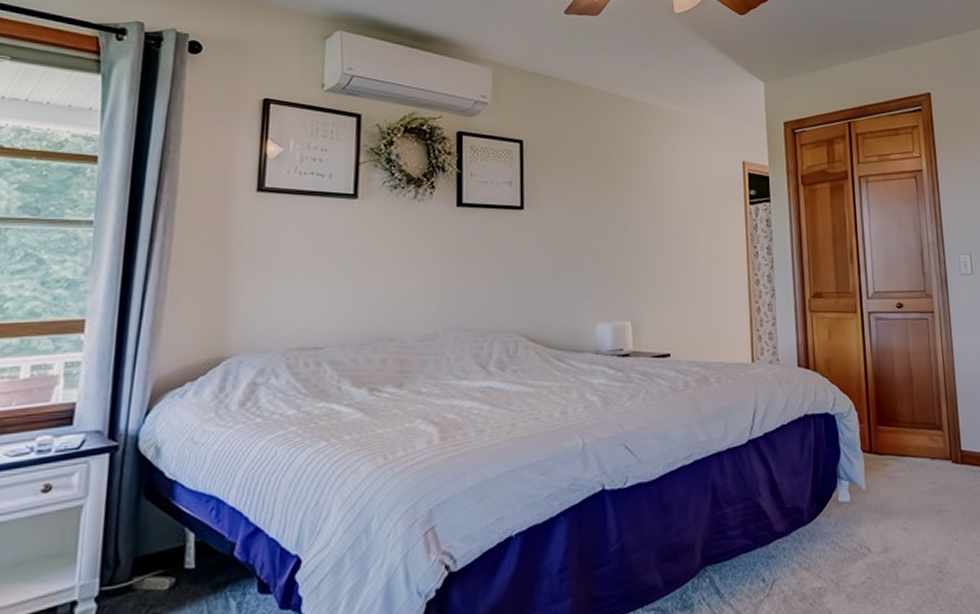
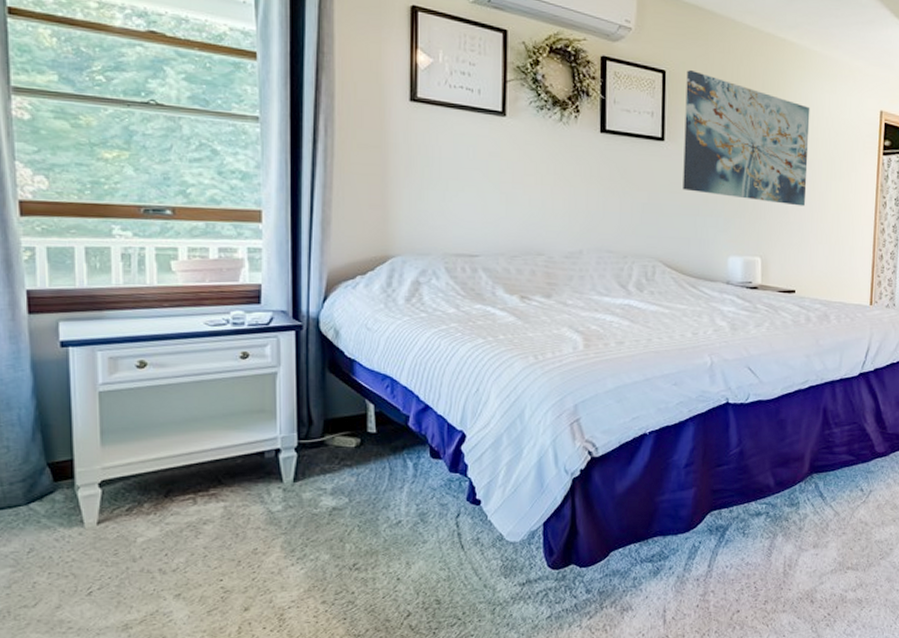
wall art: none [544,138,675,264] -> present [683,70,810,206]

